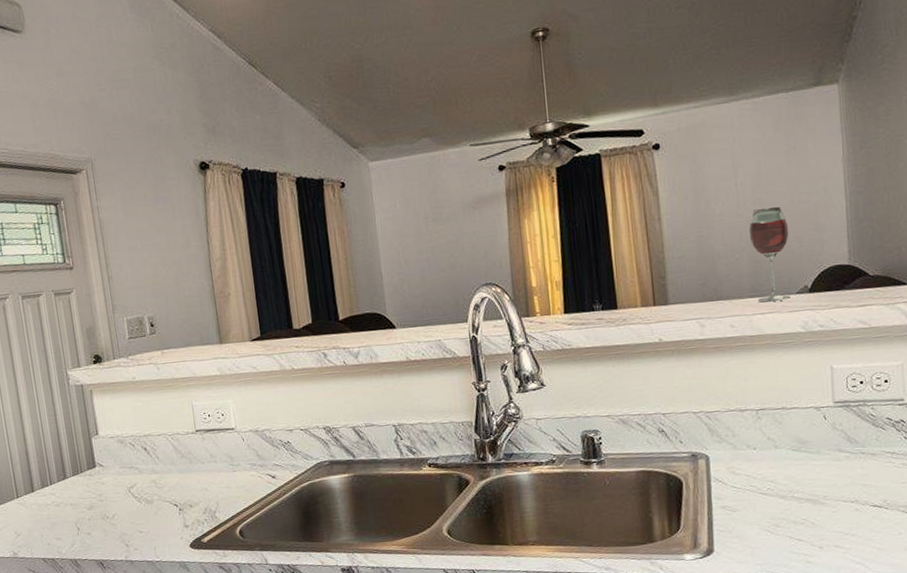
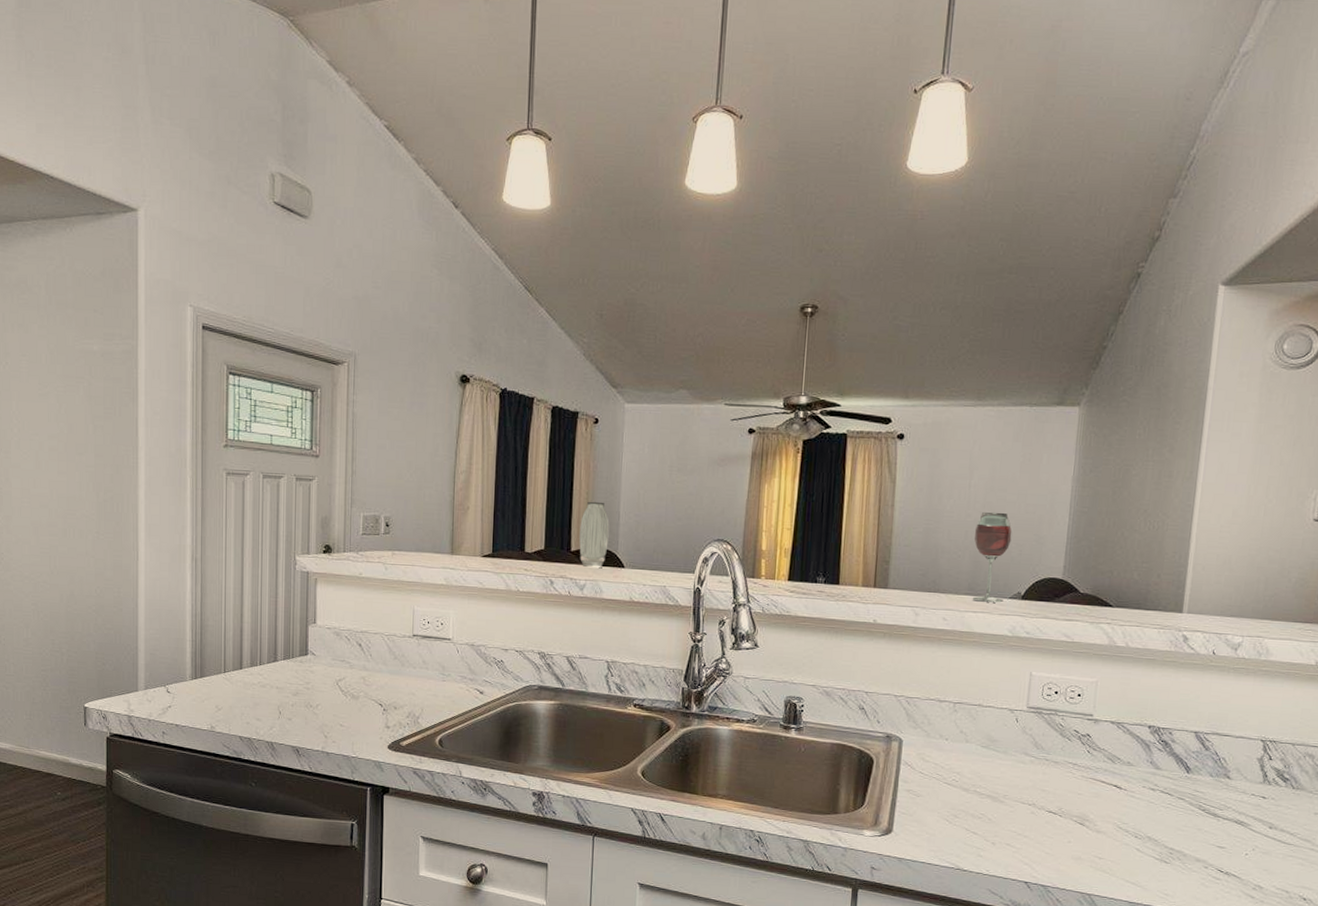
vase: none [343,265,376,335] -> present [579,501,609,569]

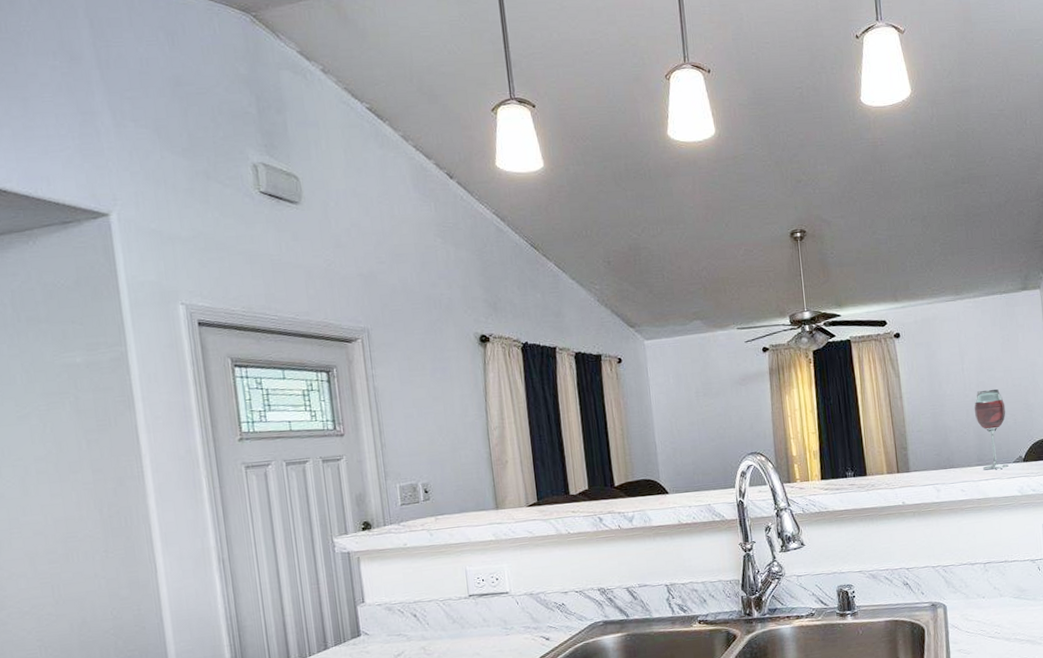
vase: present [579,501,609,569] -> none [619,435,650,500]

